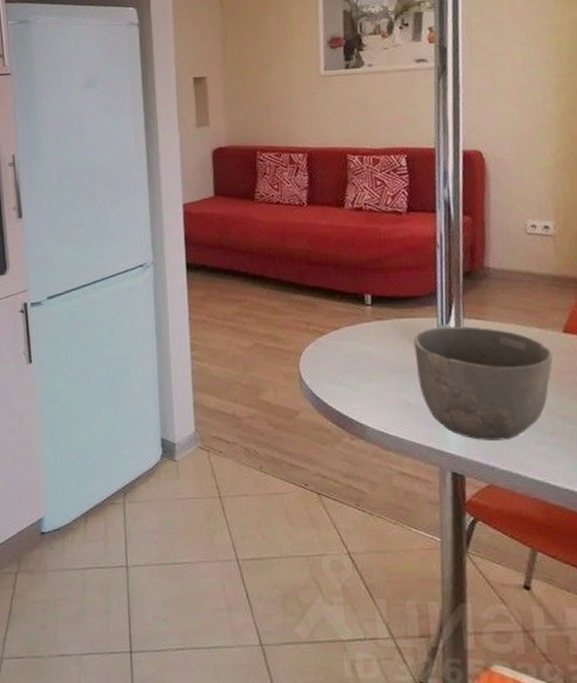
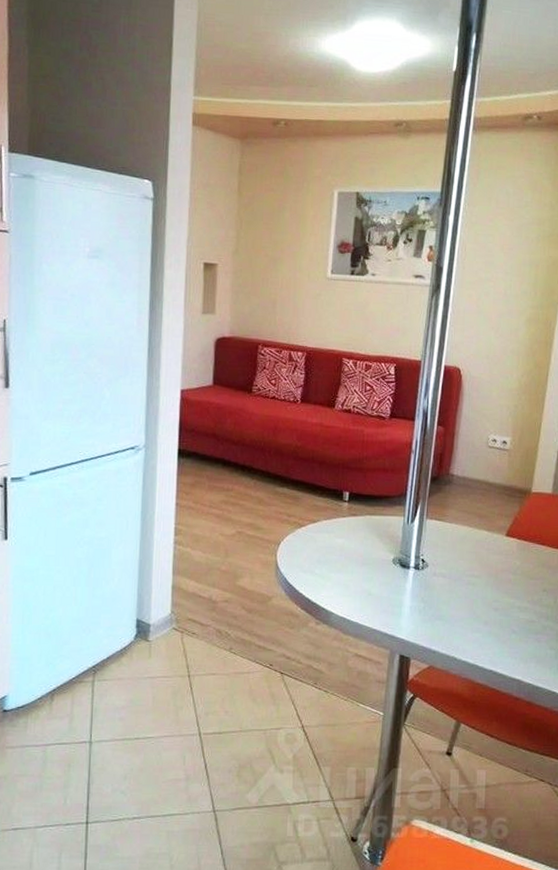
bowl: present [413,326,553,440] -> none [381,525,495,628]

